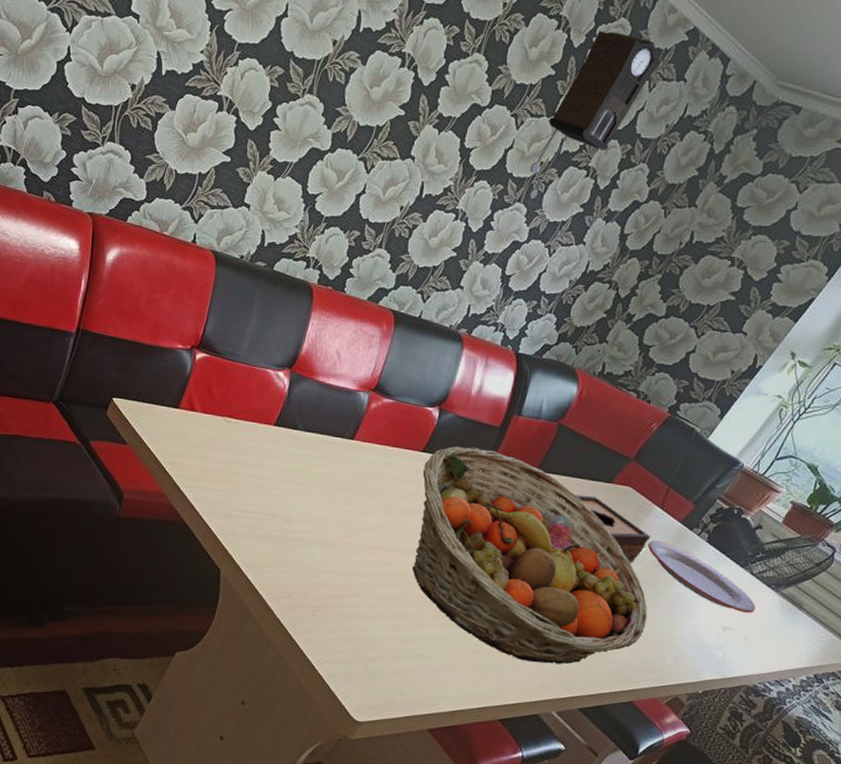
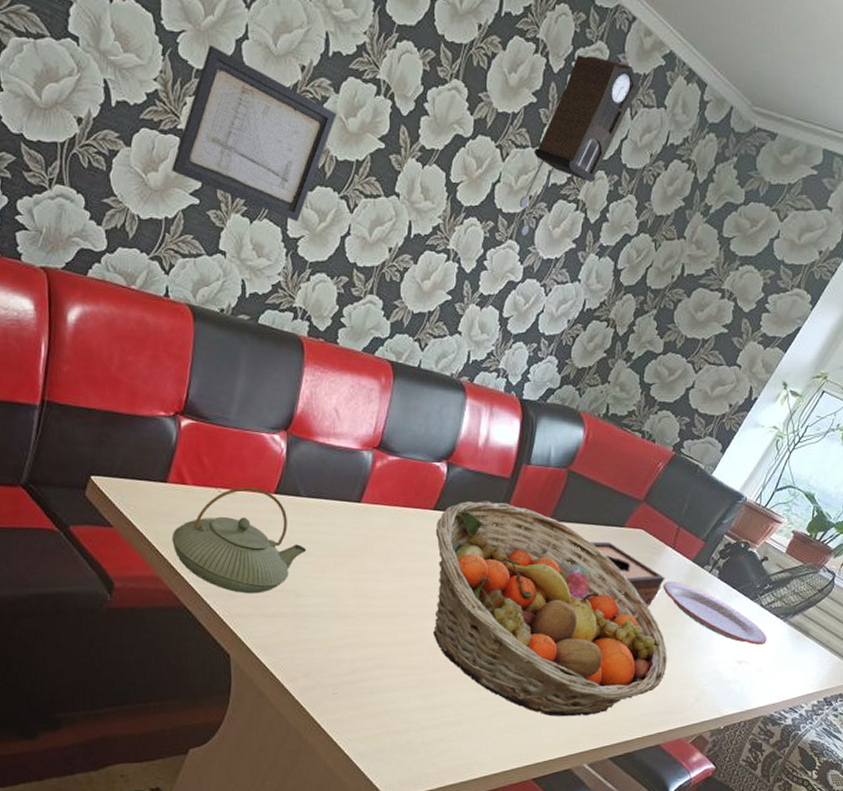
teapot: none [178,417,300,516] -> present [171,487,307,594]
wall art: none [209,22,362,181] -> present [172,45,337,222]

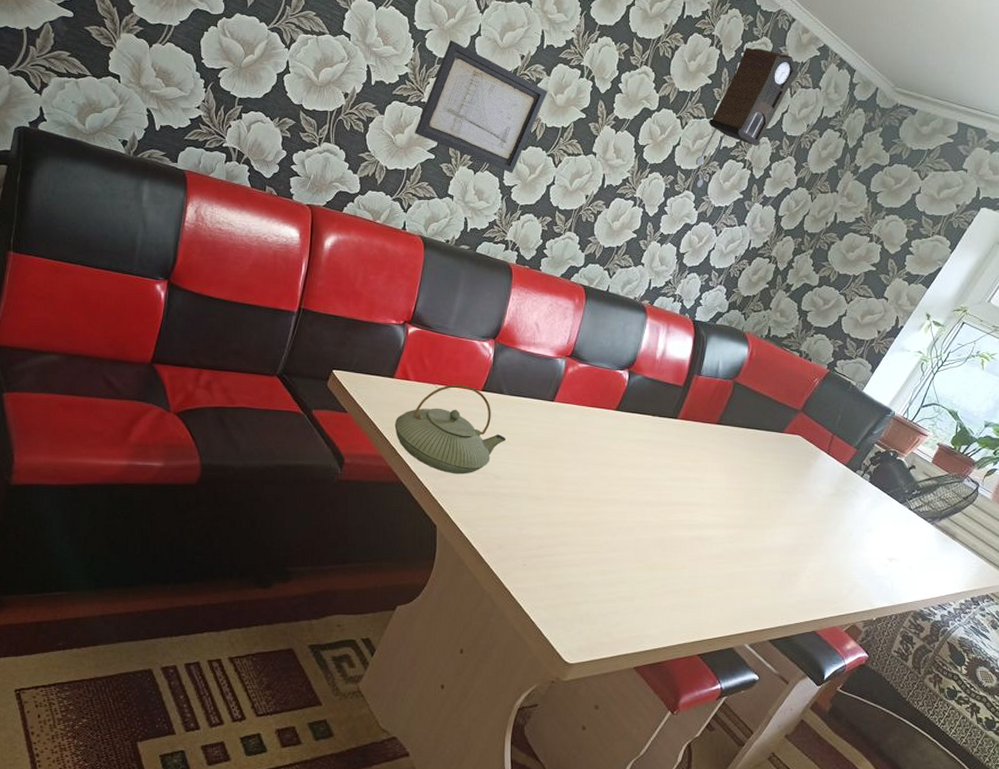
fruit basket: present [434,501,668,717] -> none [613,404,823,600]
tissue box: present [569,541,665,607] -> none [734,444,821,505]
plate: present [663,581,767,645] -> none [818,482,915,544]

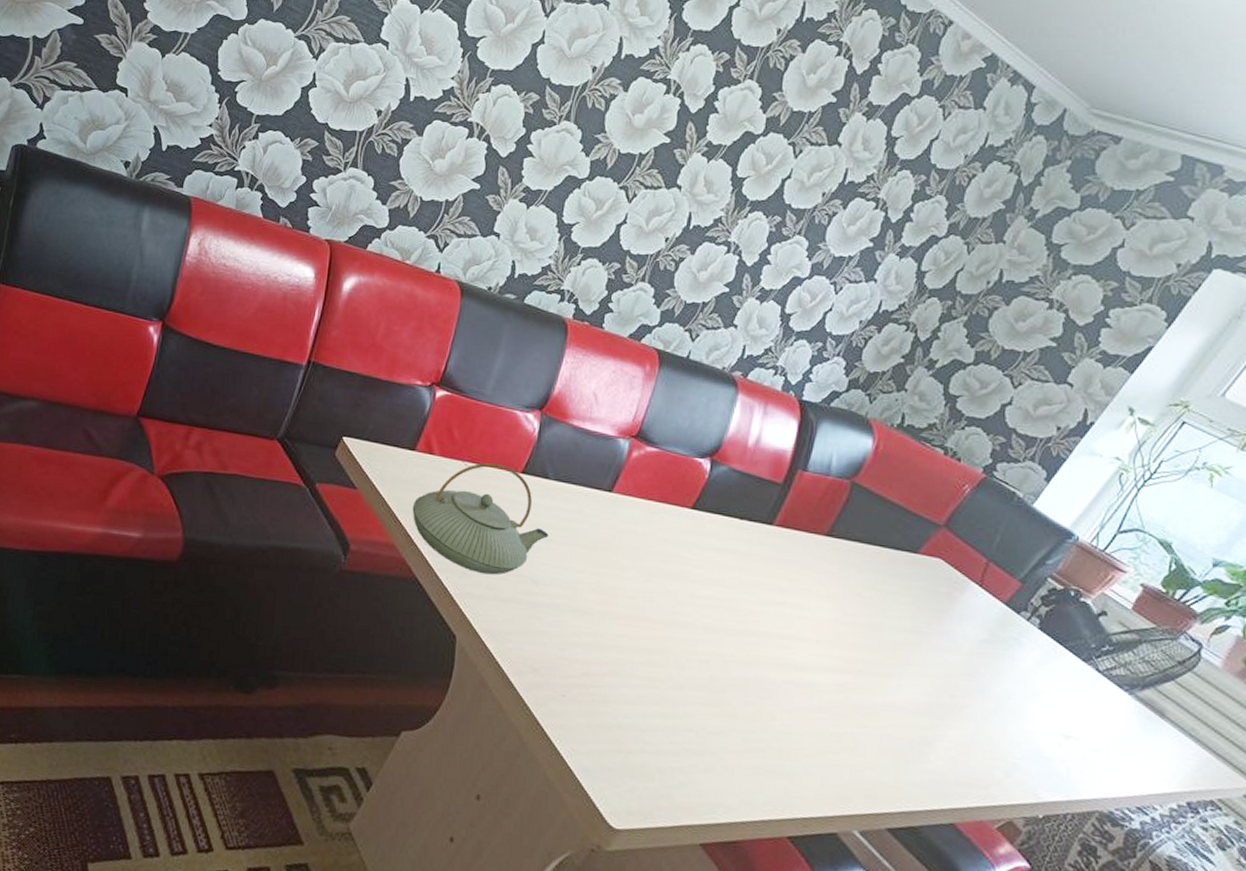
wall art: present [415,40,548,174] -> none [458,49,623,210]
pendulum clock: present [695,47,799,188] -> none [810,57,955,233]

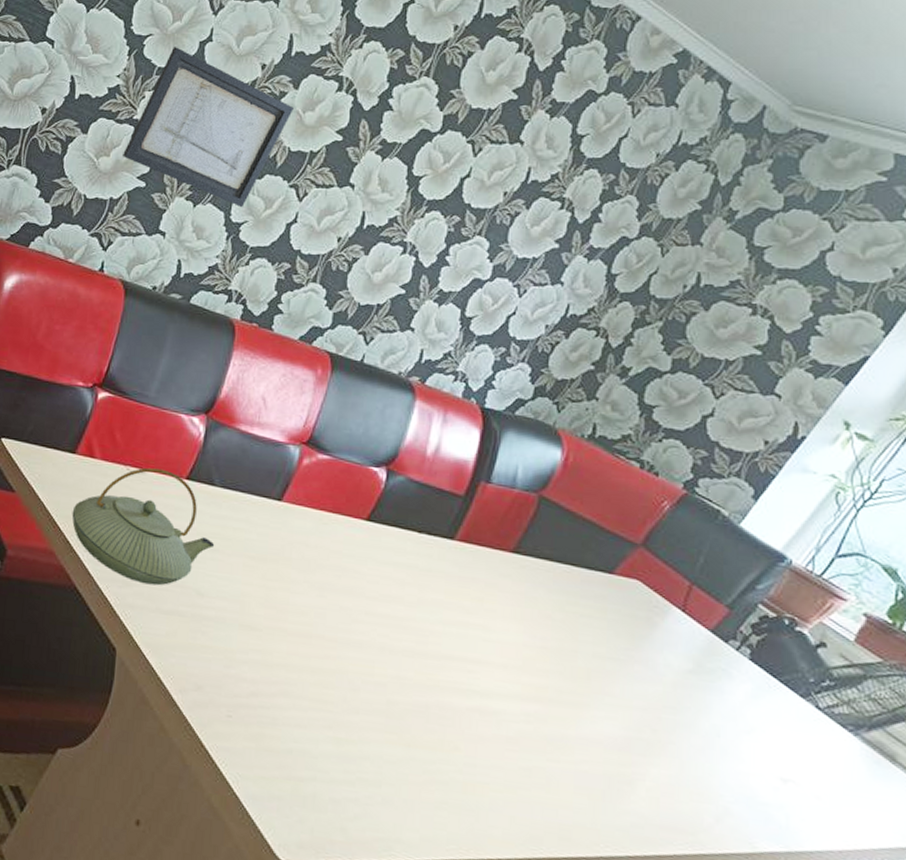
wall art: none [458,49,623,210] -> present [123,47,294,208]

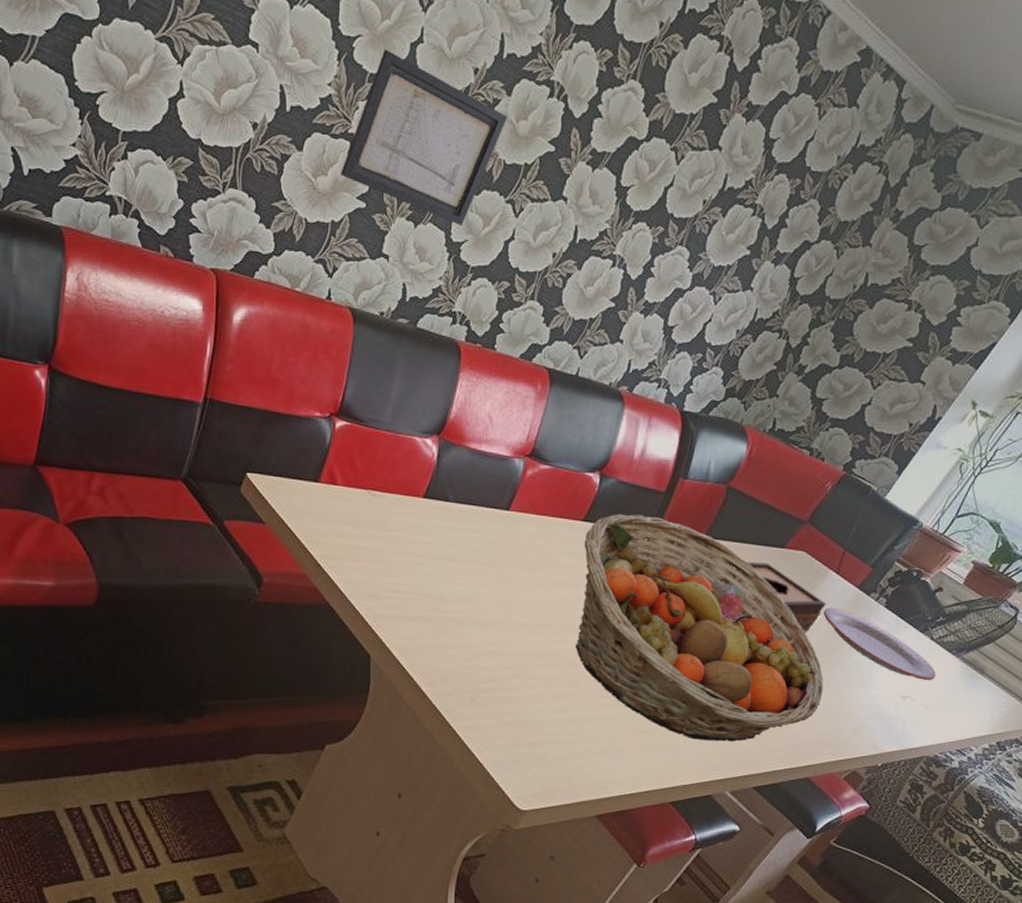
teapot: present [72,467,215,586] -> none [320,490,452,596]
fruit basket: none [355,515,674,811] -> present [576,514,824,742]
tissue box: none [536,585,671,682] -> present [723,562,826,633]
plate: none [667,651,827,762] -> present [823,607,936,680]

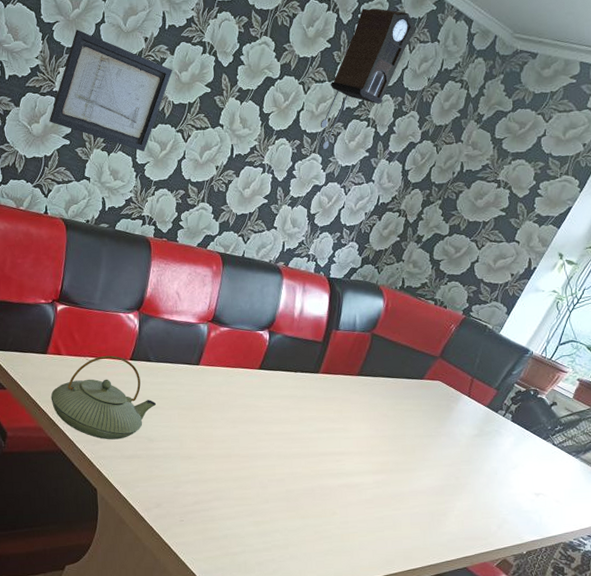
teapot: none [320,490,452,596] -> present [51,355,157,440]
fruit basket: present [576,514,824,742] -> none [261,361,470,542]
pendulum clock: none [692,52,831,242] -> present [320,8,416,150]
tissue box: present [723,562,826,633] -> none [376,392,463,447]
plate: present [823,607,936,680] -> none [461,424,561,479]

